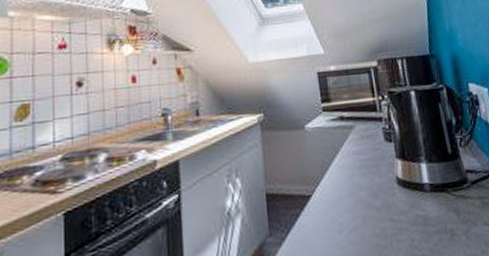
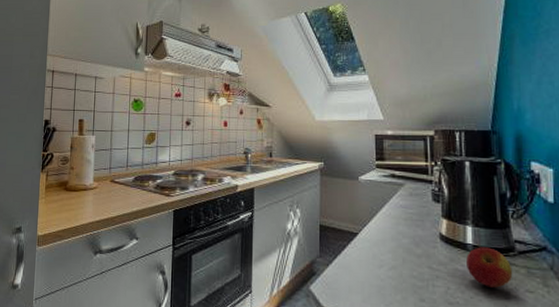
apple: none [425,183,470,229] -> present [466,247,513,288]

